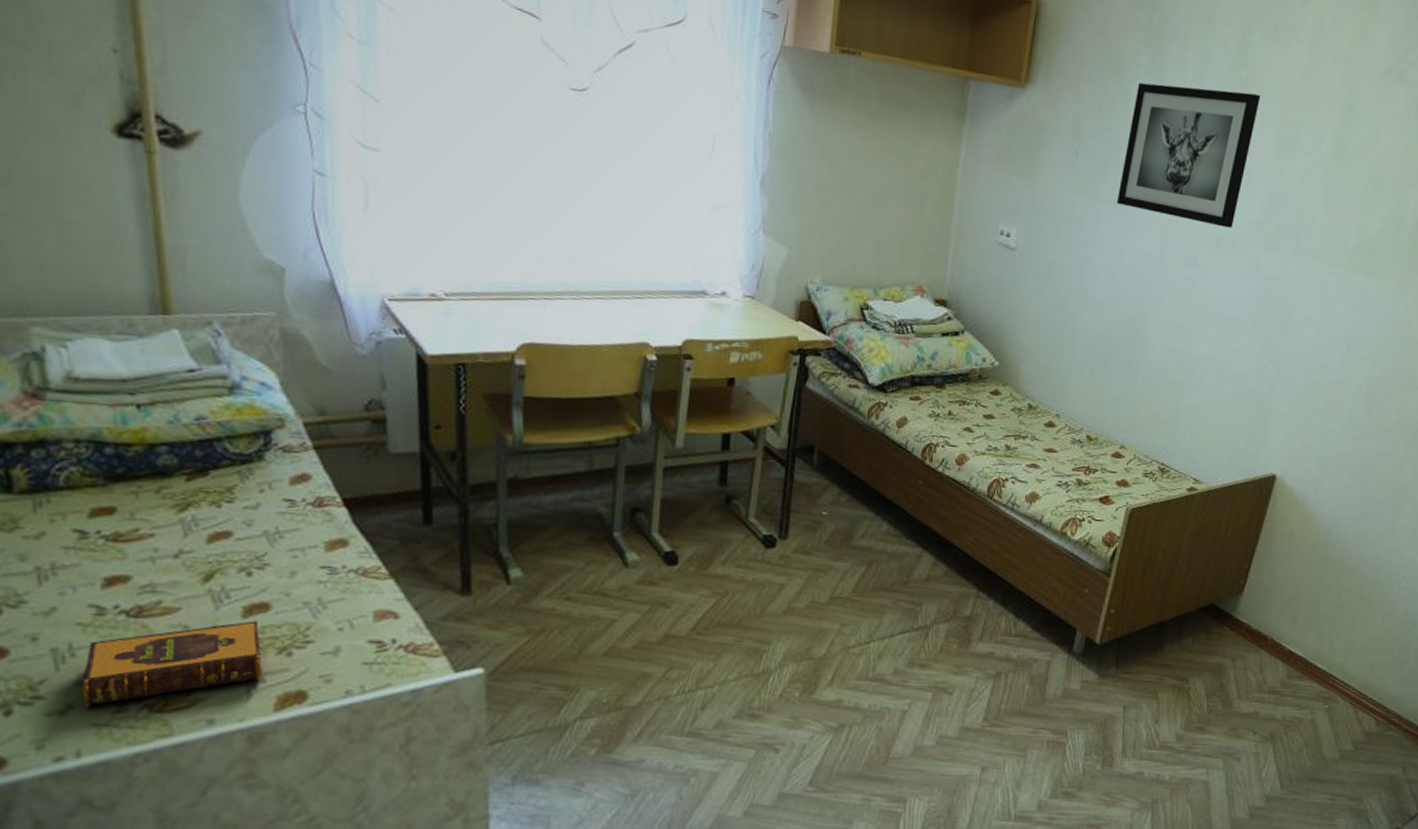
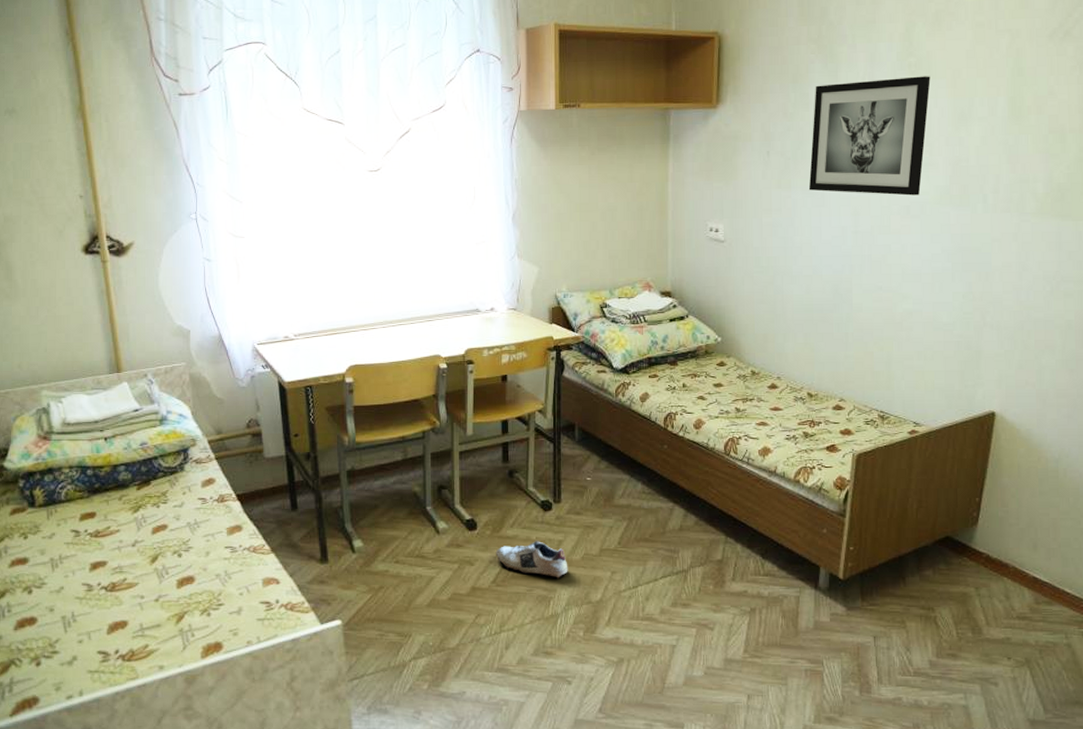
hardback book: present [82,620,262,706] -> none [81,590,191,658]
shoe: none [699,583,789,630] -> present [495,541,568,580]

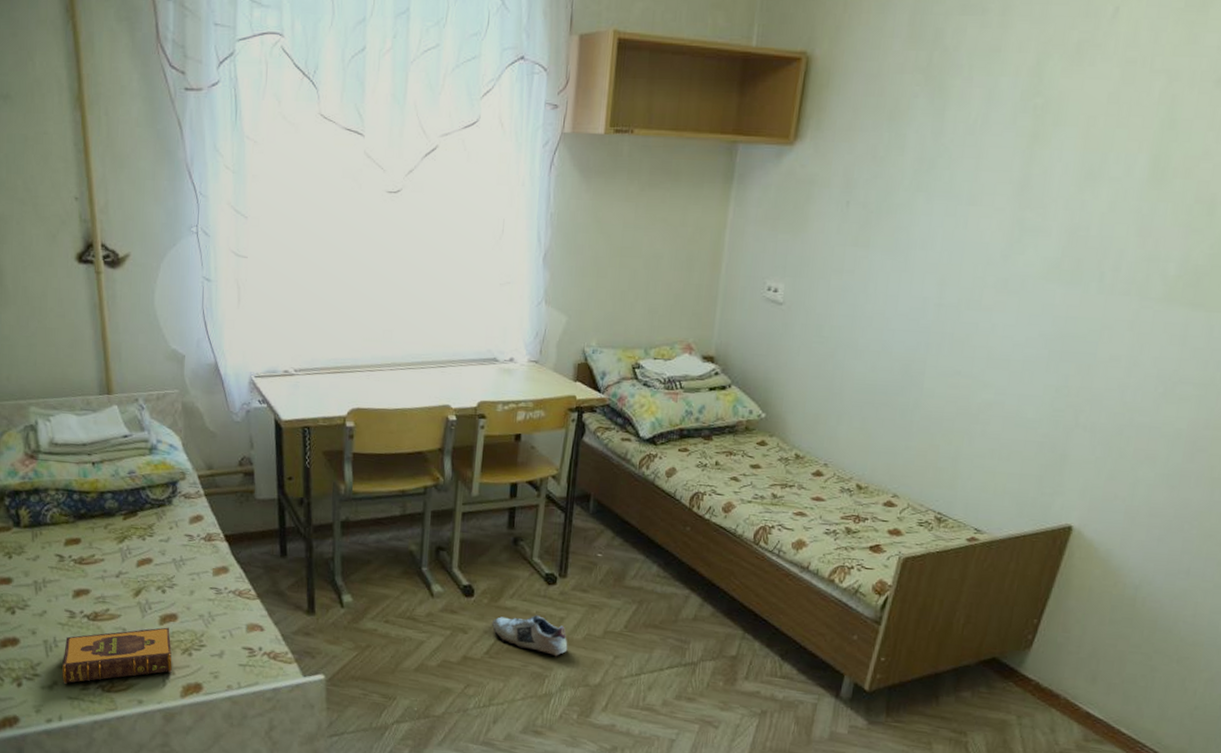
hardback book: none [81,590,191,658] -> present [62,627,172,684]
wall art: present [808,76,931,196] -> none [890,121,1059,267]

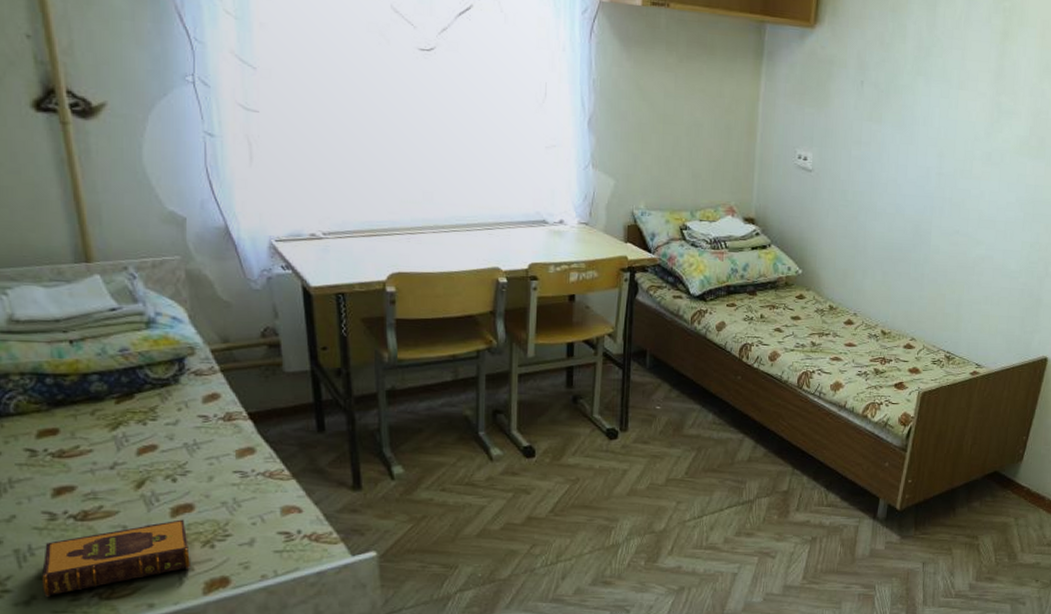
shoe: present [491,615,568,658] -> none [554,470,632,509]

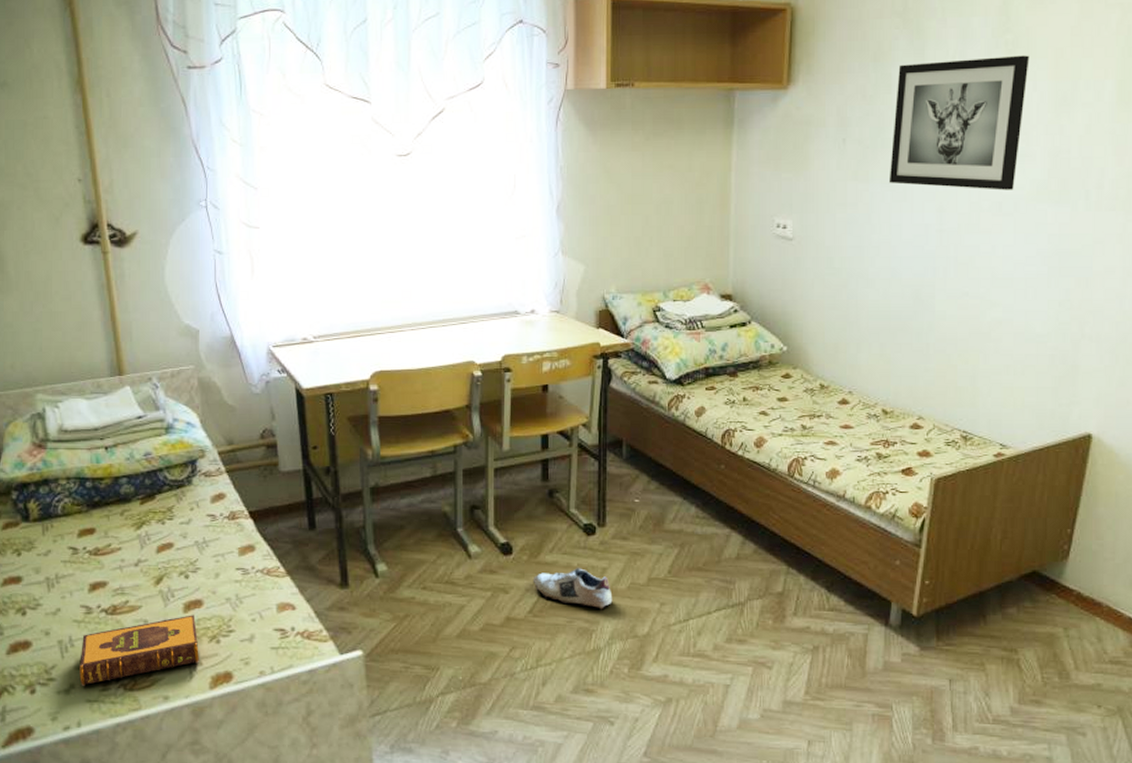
shoe: none [554,470,632,509] -> present [532,568,613,611]
wall art: none [898,17,1022,143] -> present [888,55,1029,190]

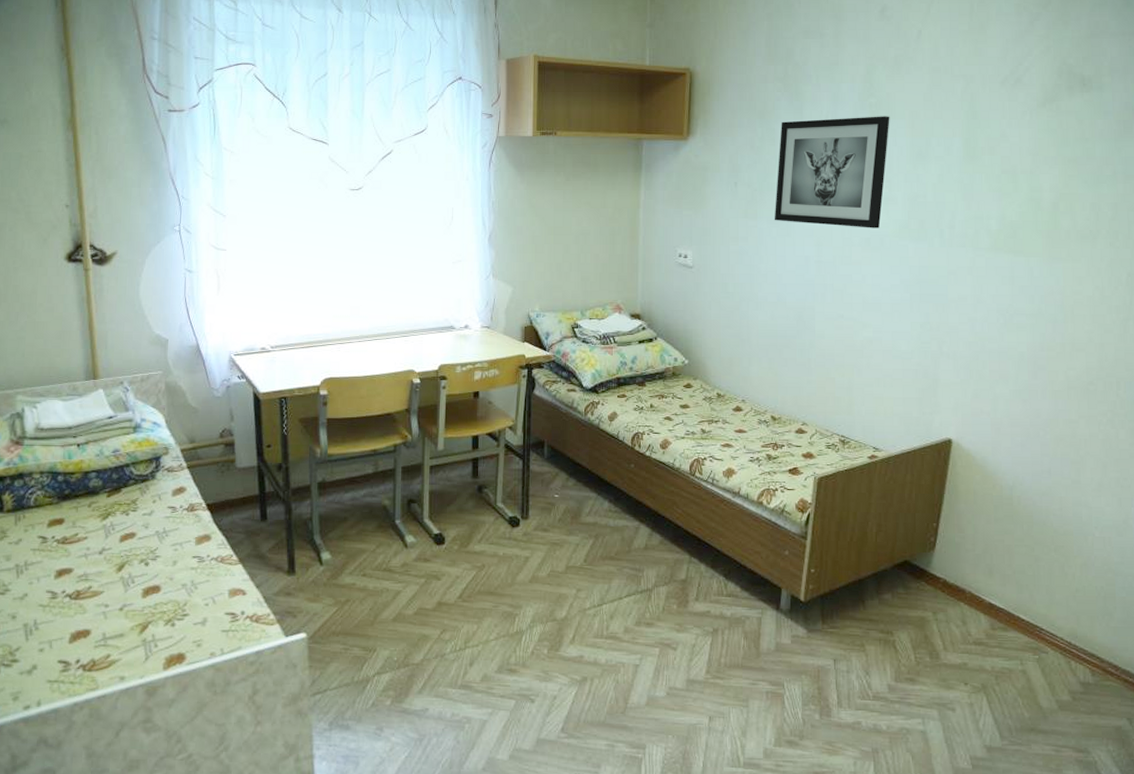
hardback book: present [79,615,199,686] -> none [42,599,155,667]
shoe: present [532,568,613,611] -> none [462,557,534,596]

